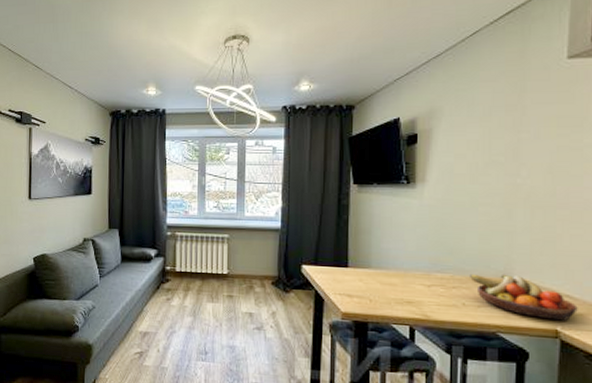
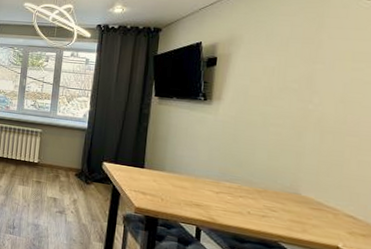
fruit bowl: present [470,273,578,321] -> none [257,186,361,240]

